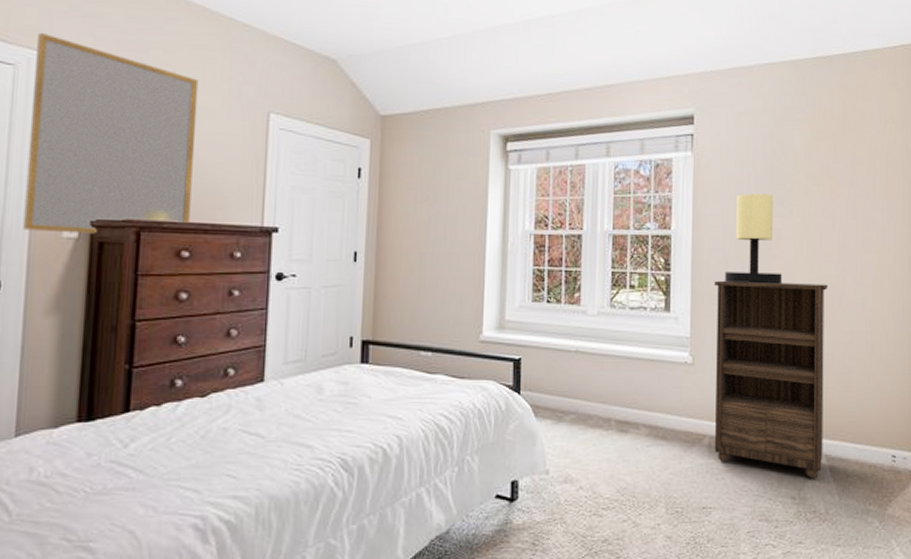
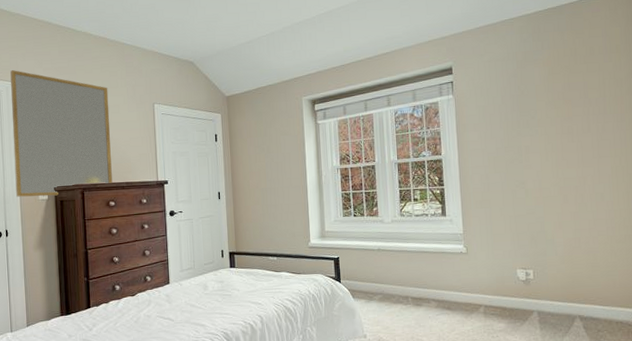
bookshelf: present [714,280,828,478] -> none [478,185,577,333]
table lamp: present [725,193,783,284] -> none [486,120,533,191]

